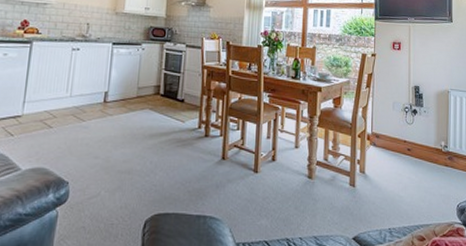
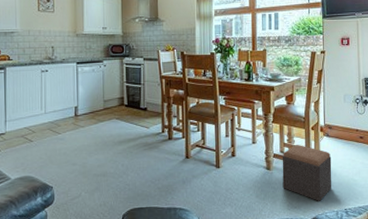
footstool: none [324,153,377,218] -> present [282,145,332,201]

